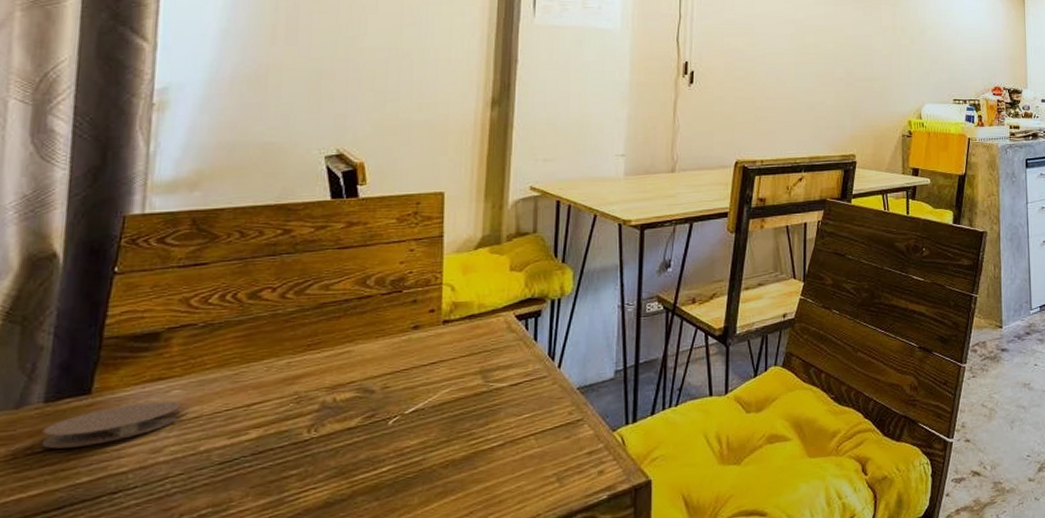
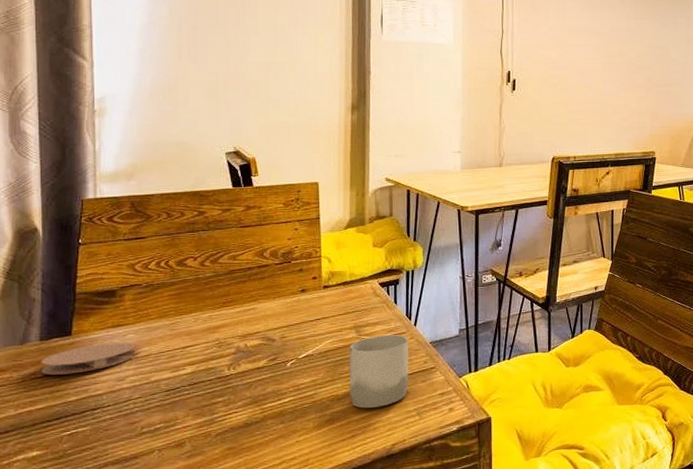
cup: none [470,379,550,476] -> present [349,334,409,408]

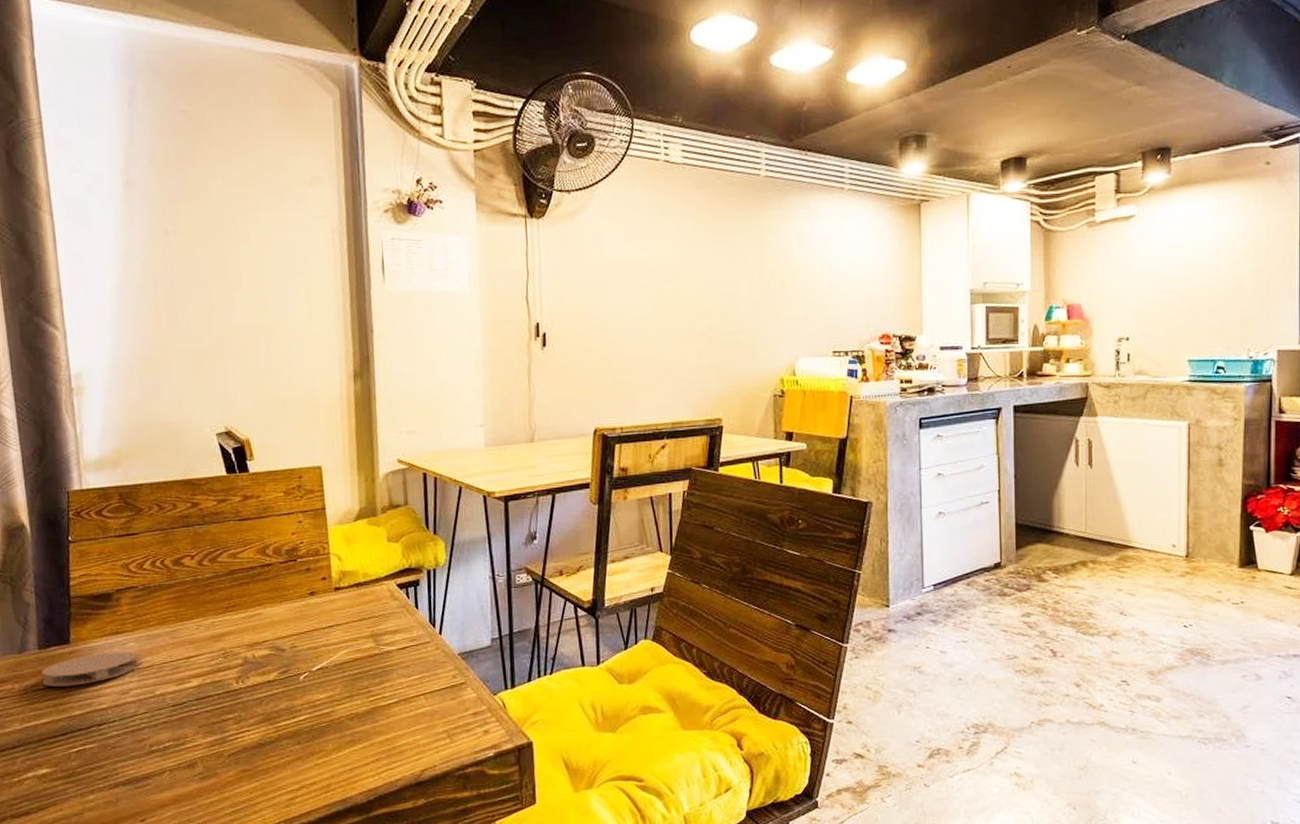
cup: present [349,334,409,408] -> none [367,644,437,729]

